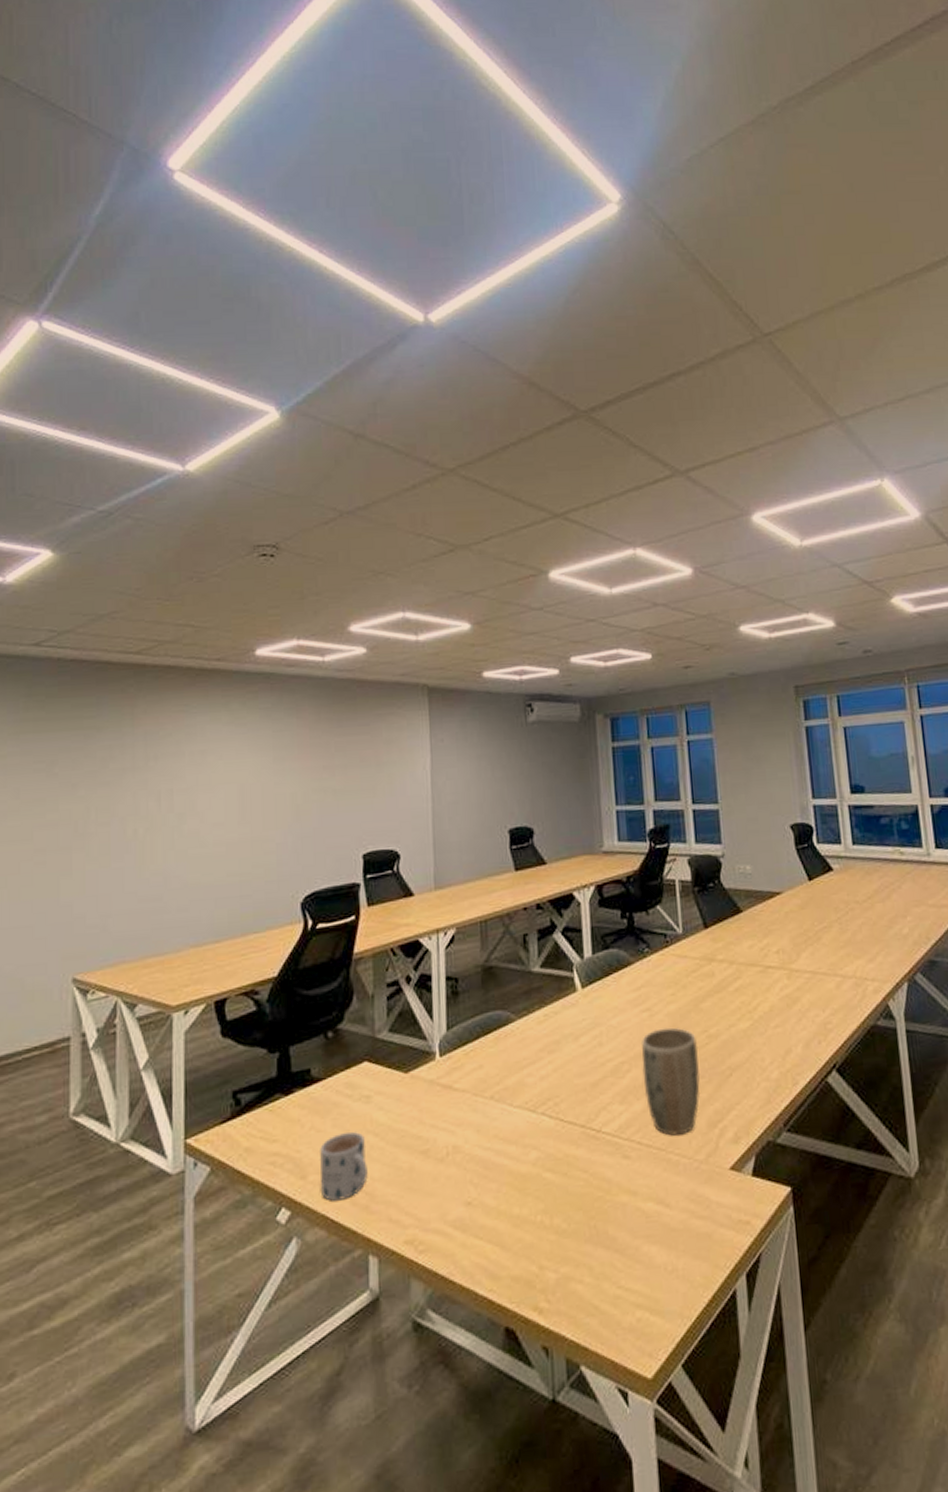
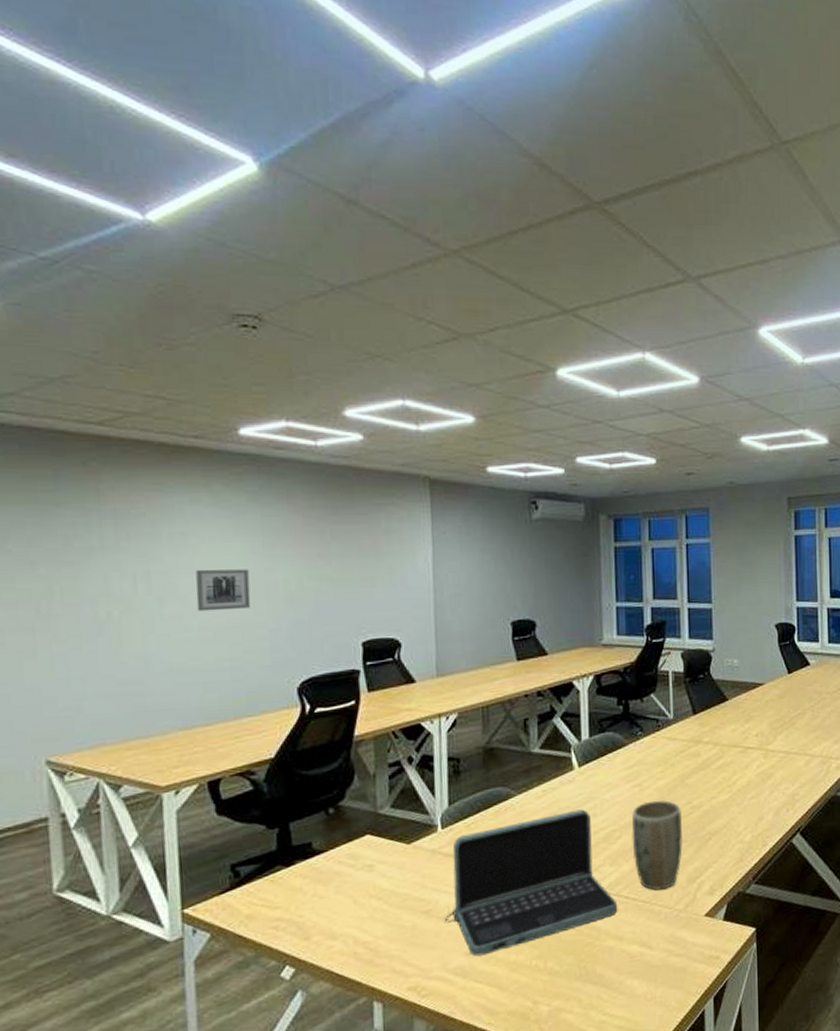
wall art: none [212,784,261,827] -> present [196,569,251,612]
mug: present [319,1132,368,1201] -> none [322,897,372,958]
laptop: none [442,1037,629,1207] -> present [444,809,617,956]

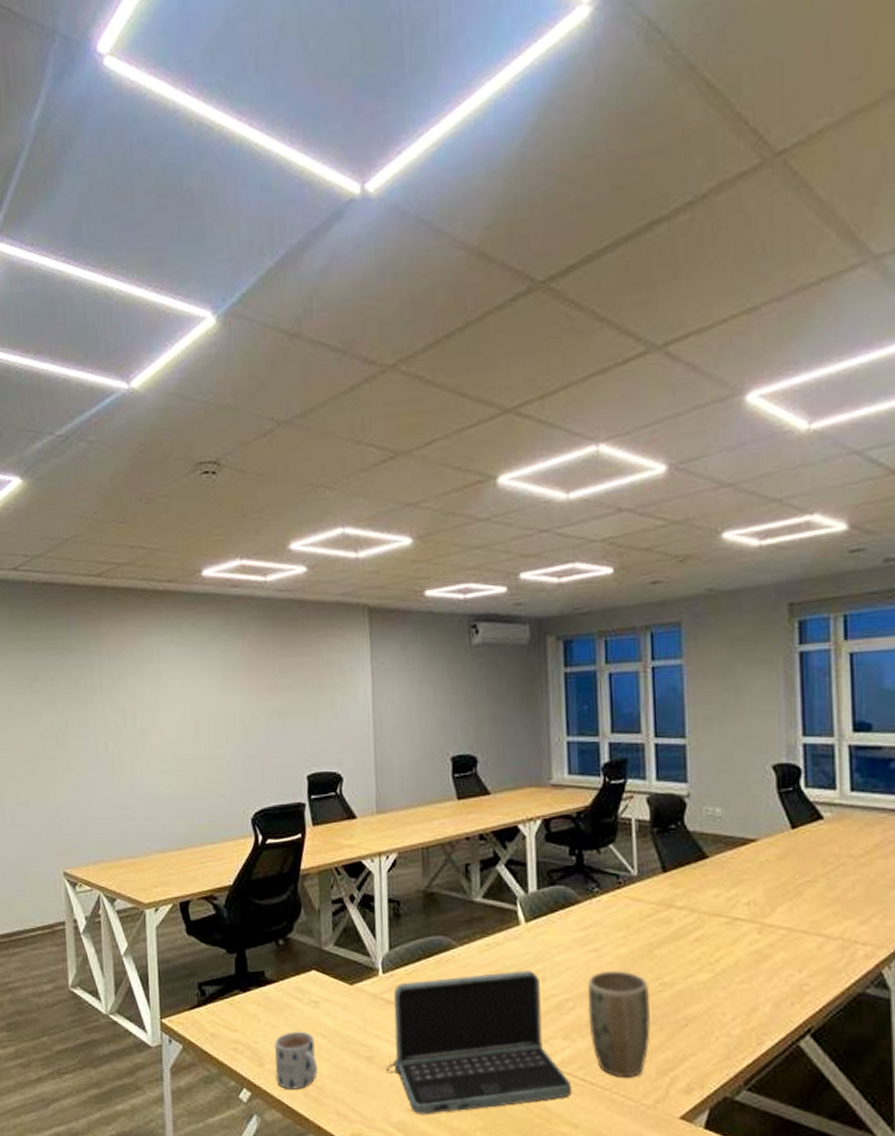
wall art: present [196,569,251,612] -> none [169,703,213,743]
mug: none [322,897,372,958] -> present [274,1032,318,1090]

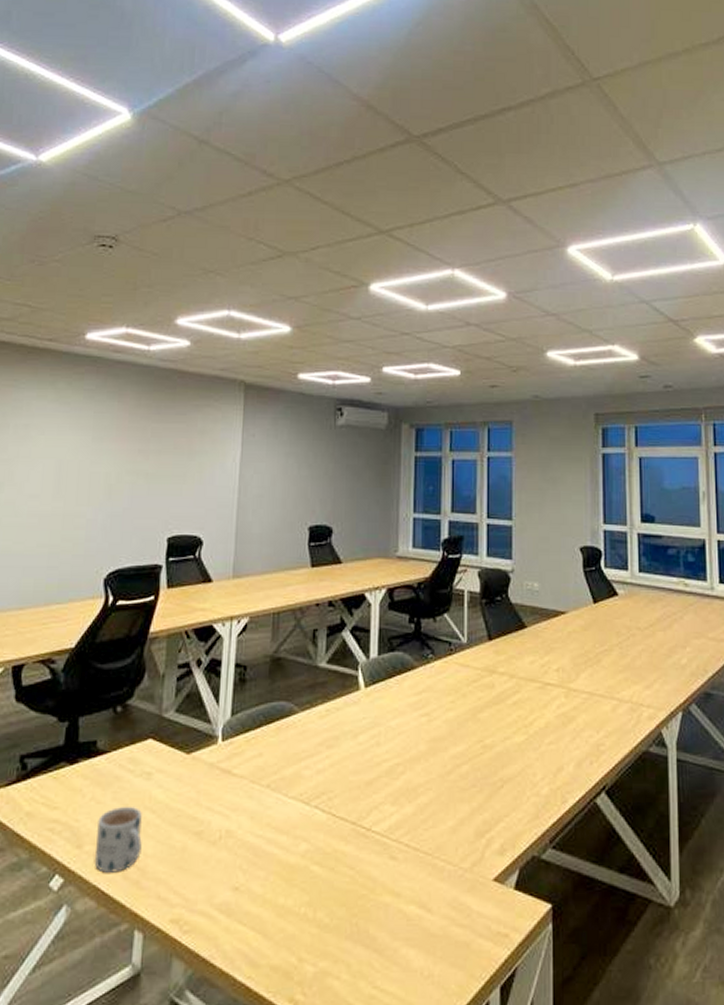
laptop: present [385,970,571,1115] -> none [214,735,396,893]
plant pot: present [587,970,652,1078] -> none [416,734,473,841]

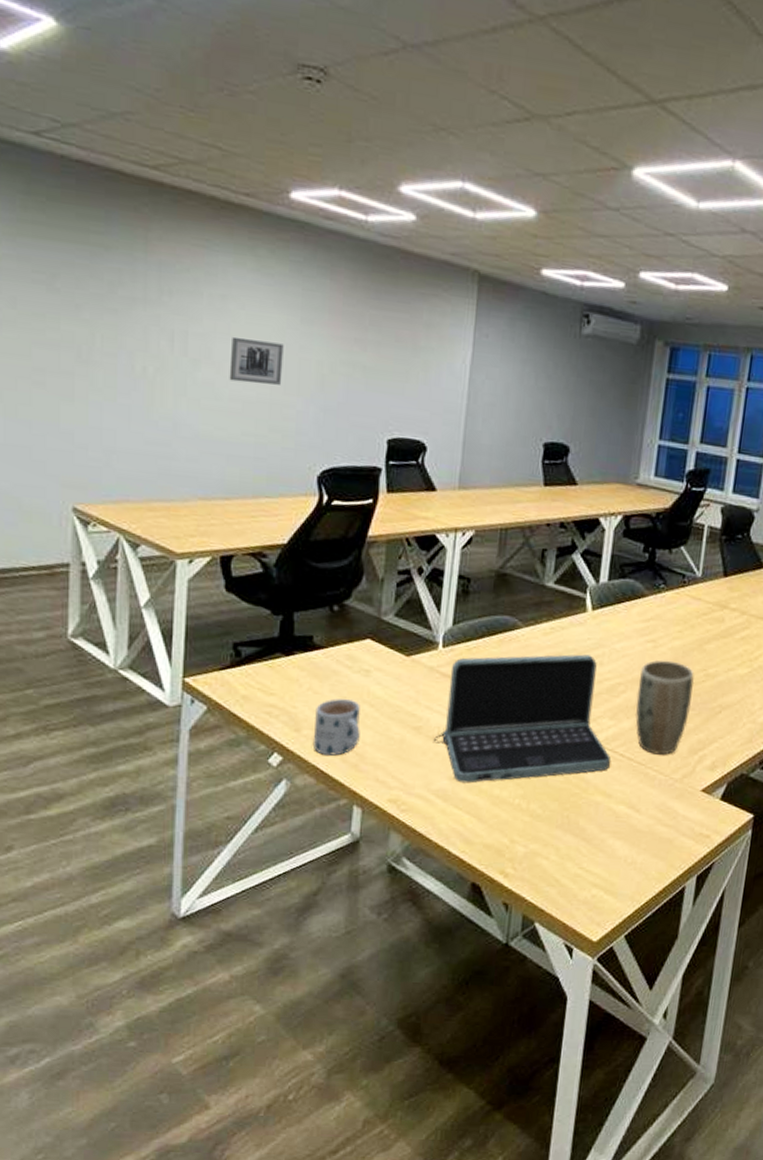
wall art: none [28,459,77,499] -> present [229,336,284,385]
laptop: none [214,735,396,893] -> present [433,654,610,783]
plant pot: none [416,734,473,841] -> present [634,659,695,755]

